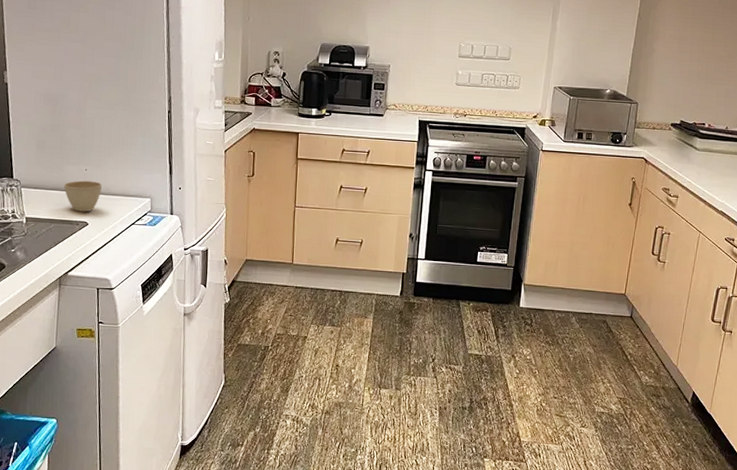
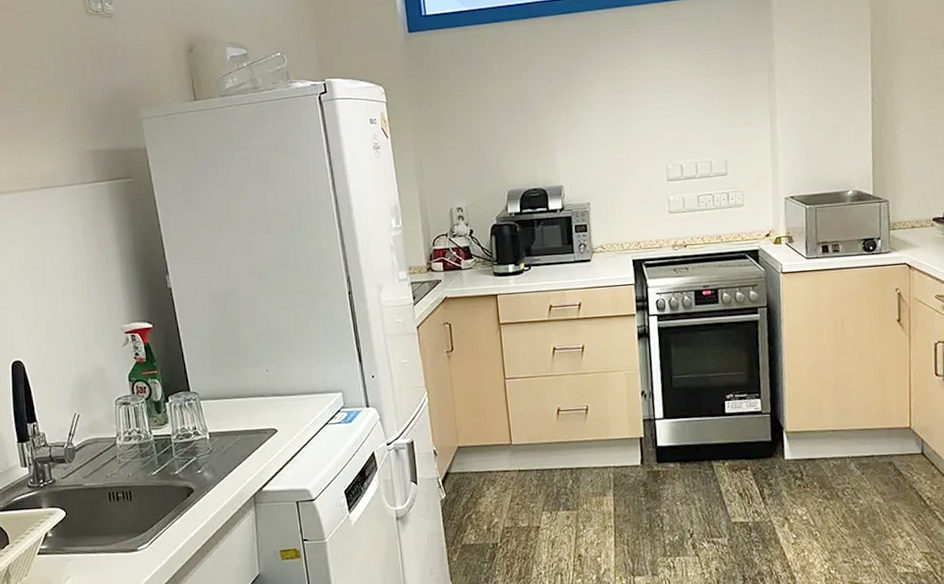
cup: present [63,180,103,212] -> none [245,382,288,419]

